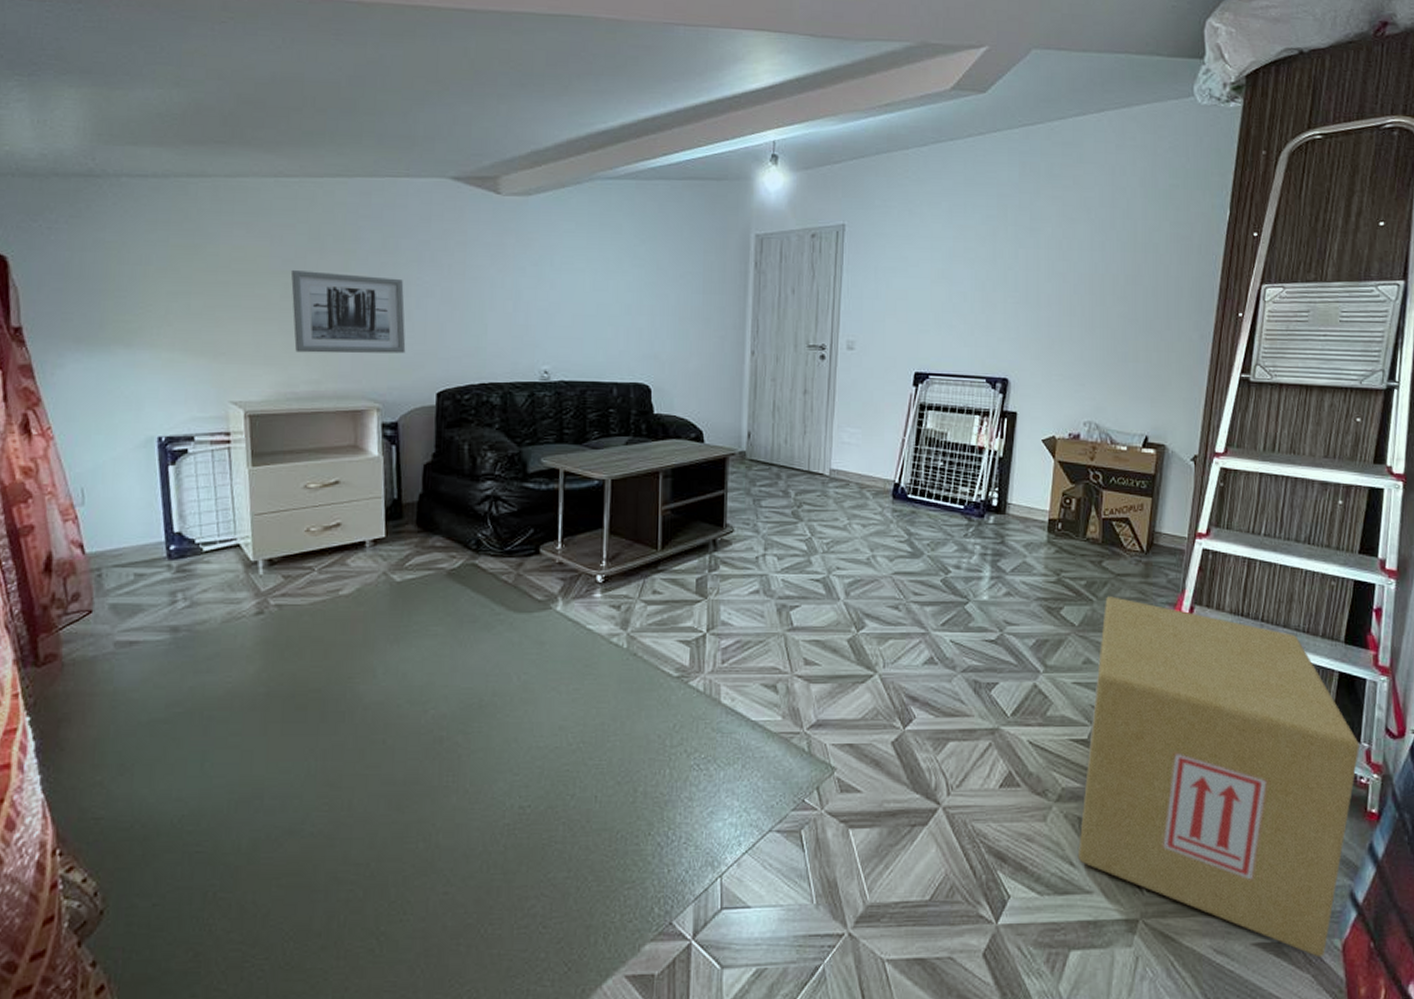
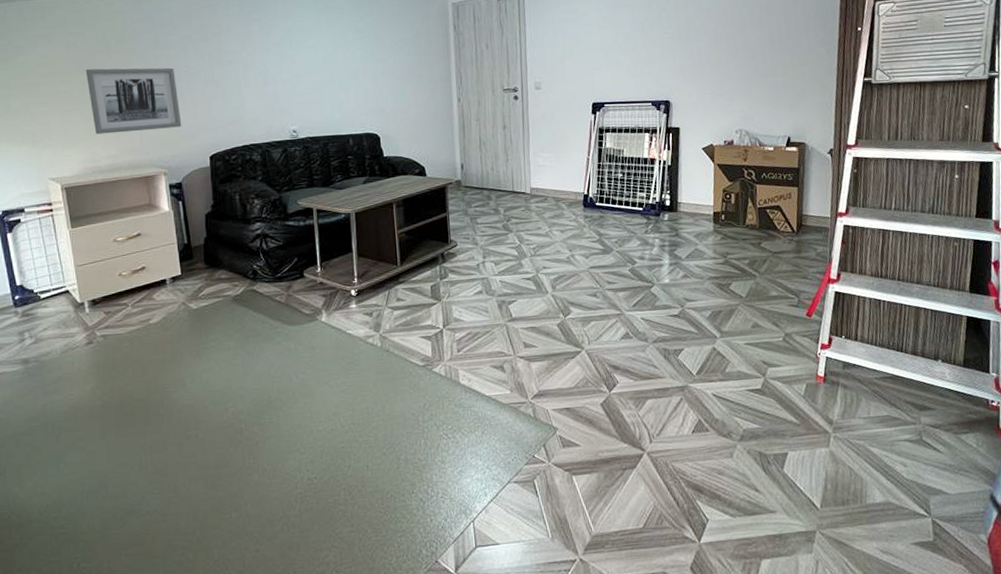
cardboard box: present [1077,596,1359,958] -> none [761,270,989,551]

